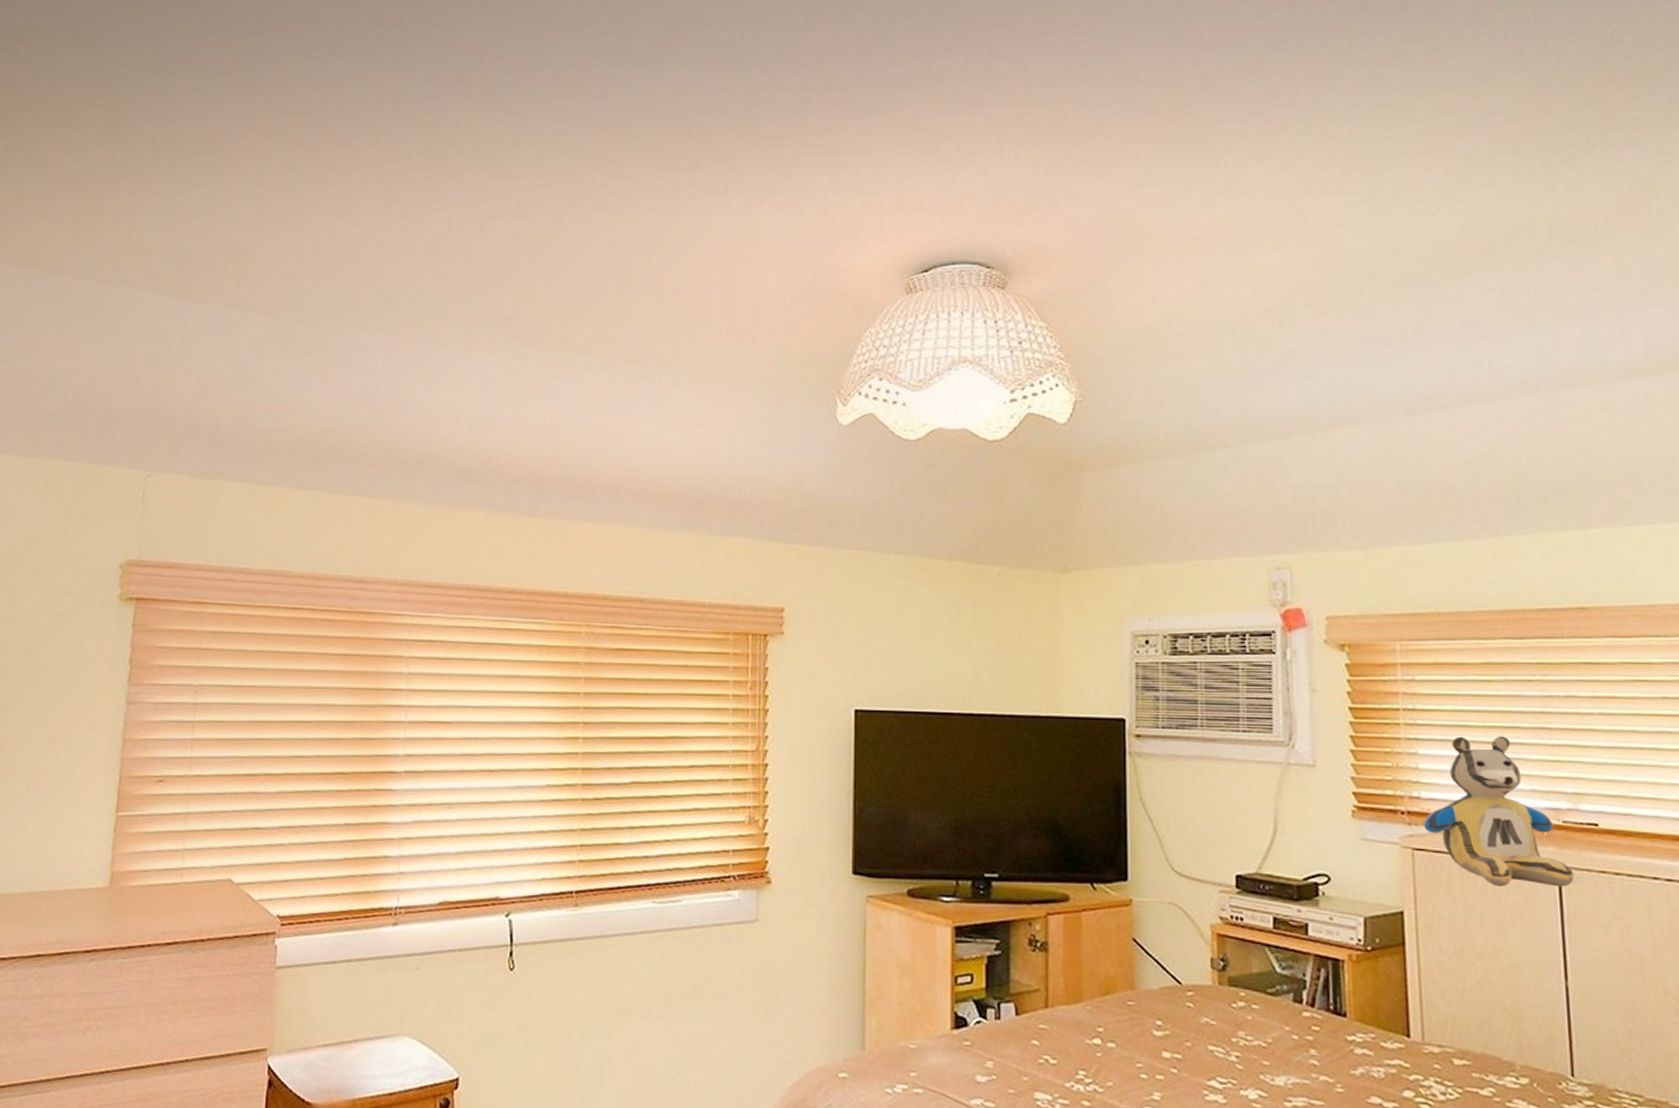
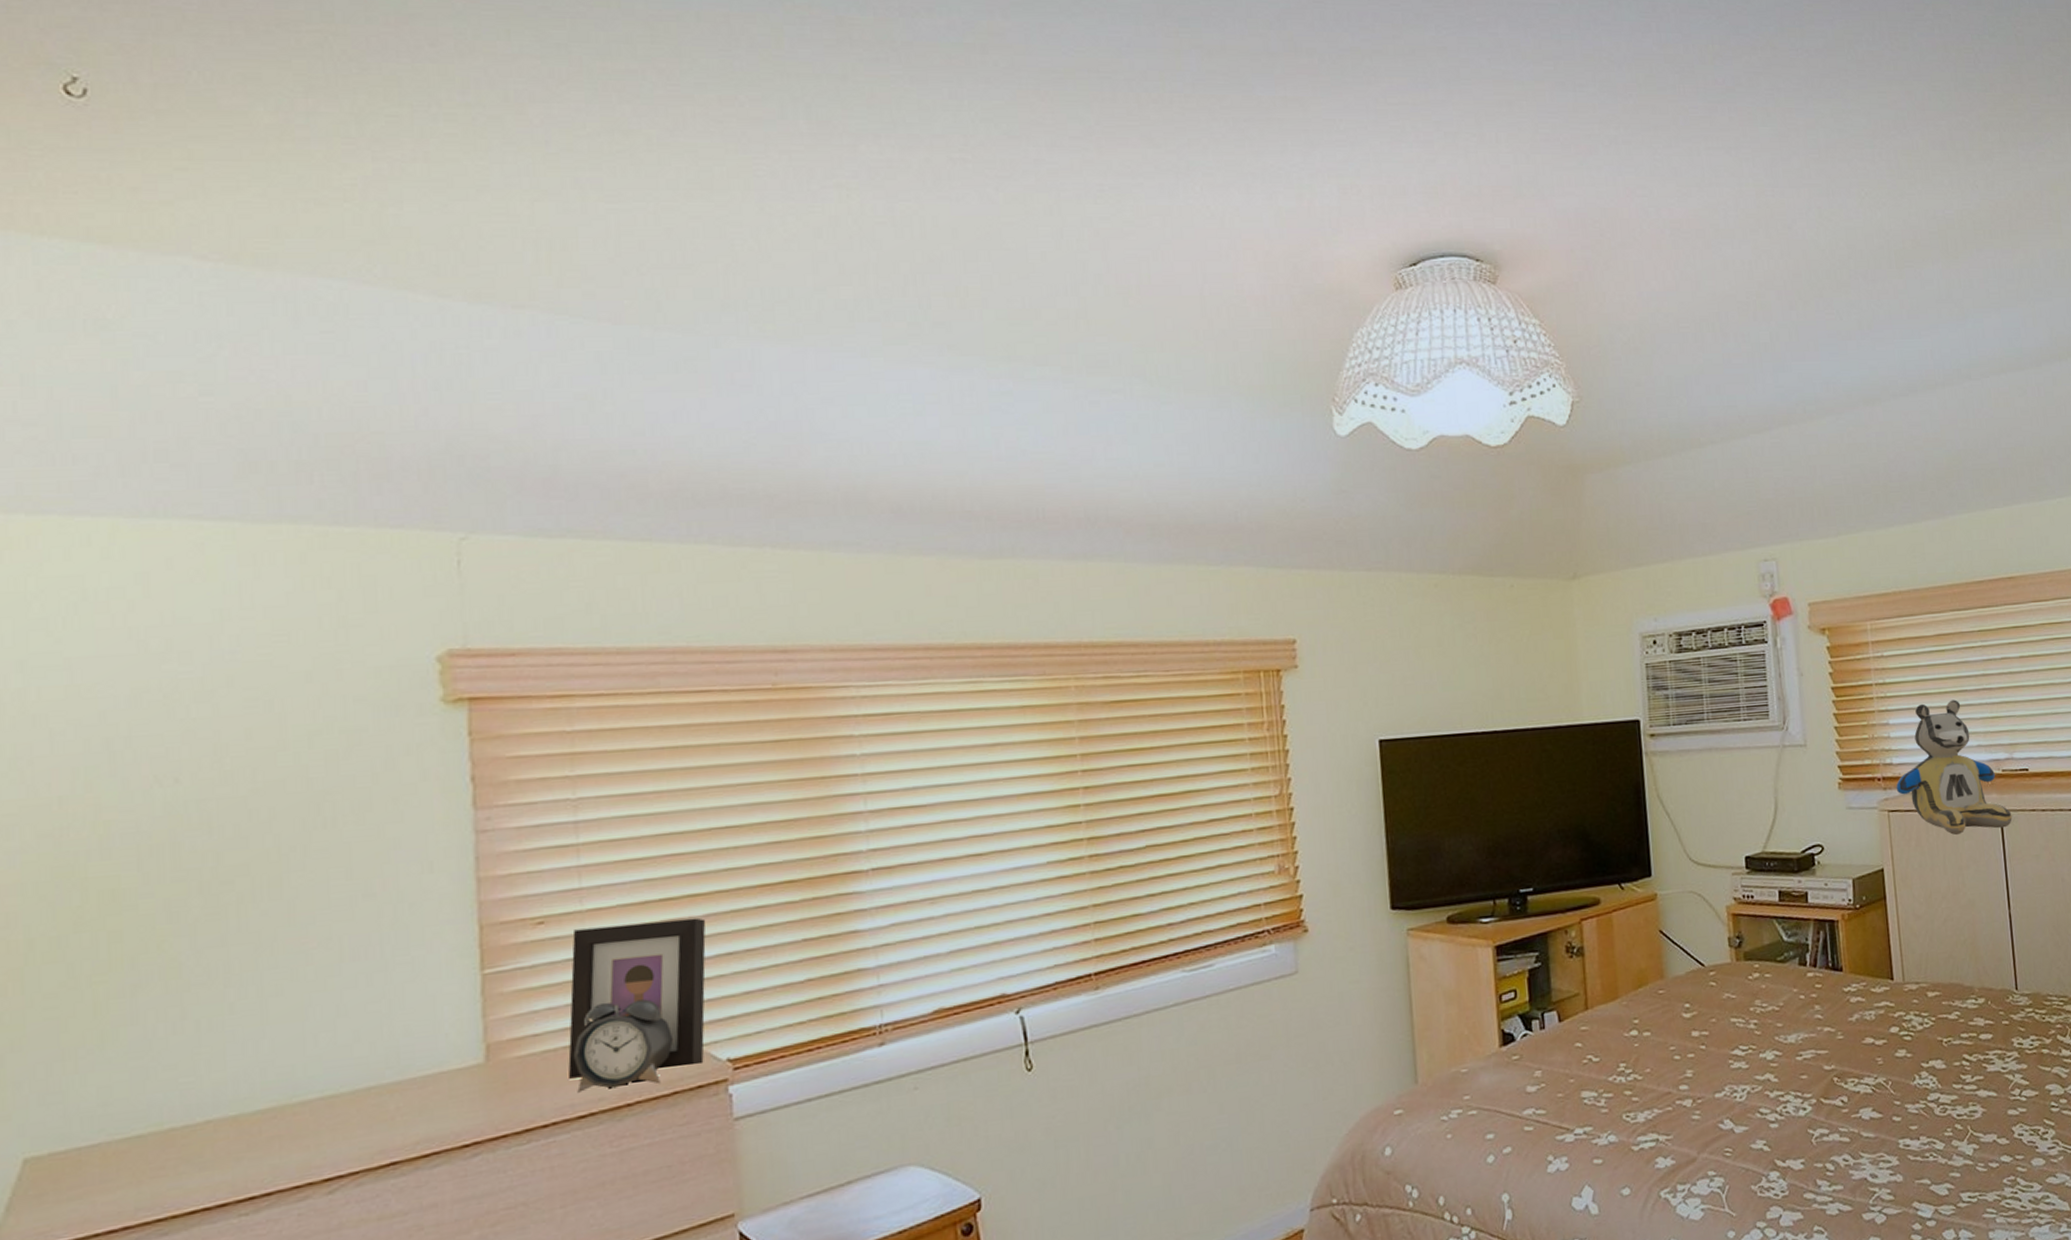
picture frame: none [162,790,276,917] -> present [567,918,706,1079]
alarm clock: none [168,852,241,927] -> present [573,999,674,1093]

